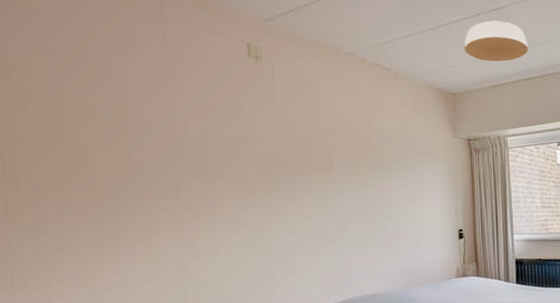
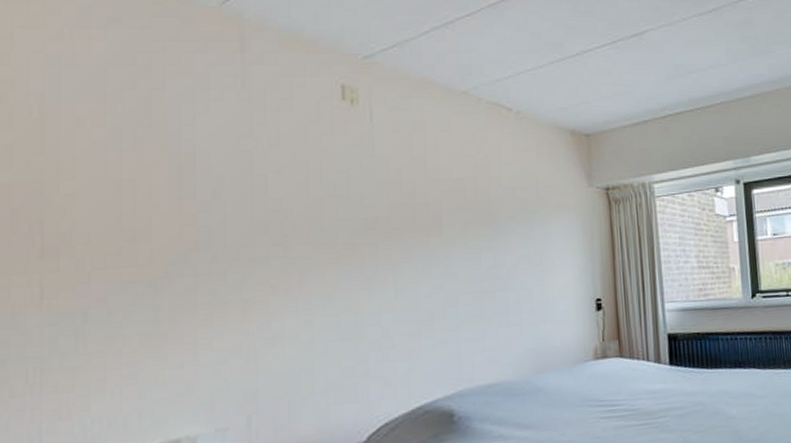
ceiling light: present [464,20,529,62] -> none [599,48,677,96]

